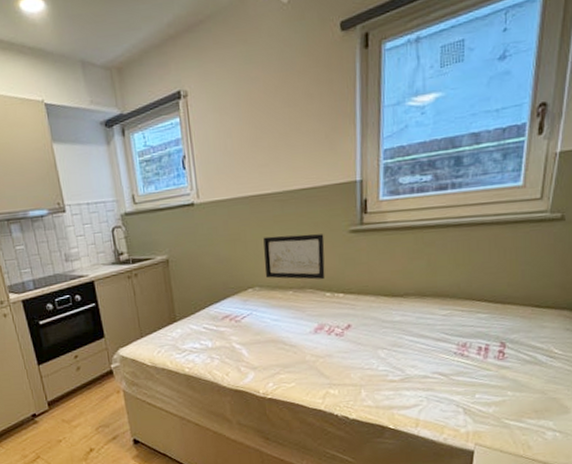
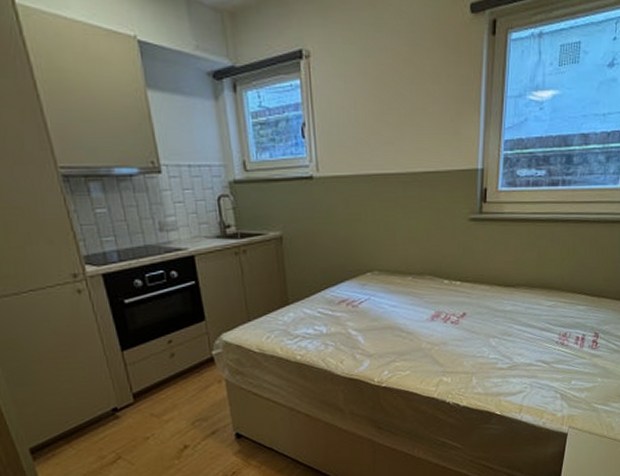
wall art: present [263,234,325,280] -> none [385,218,445,267]

